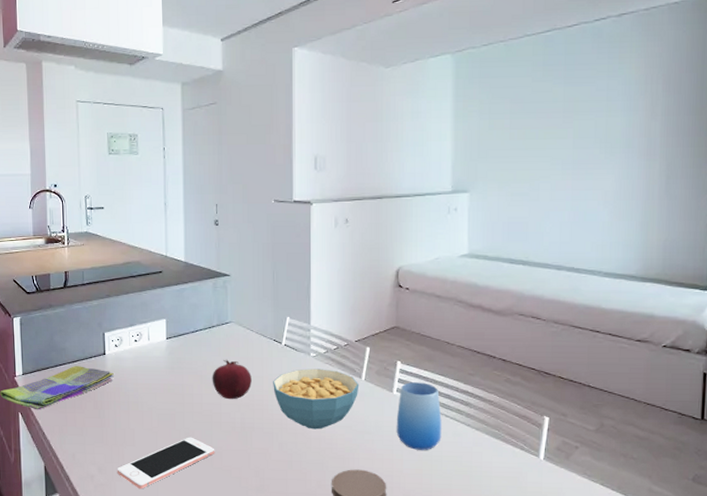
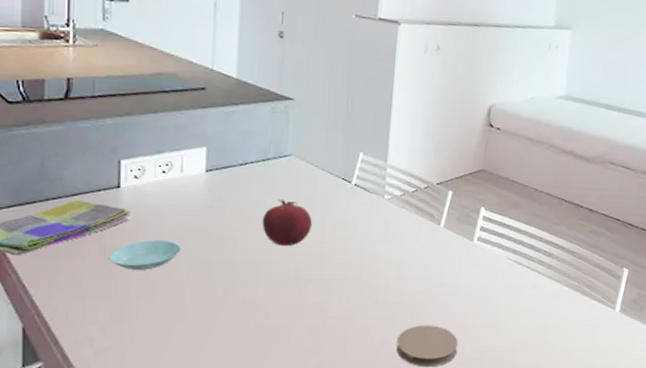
saucer: none [100,396,152,420] -> present [109,240,181,270]
cell phone: present [117,437,215,489] -> none [127,290,260,354]
cereal bowl: present [273,368,360,430] -> none [337,212,438,282]
cup: present [396,382,442,450] -> none [473,230,523,304]

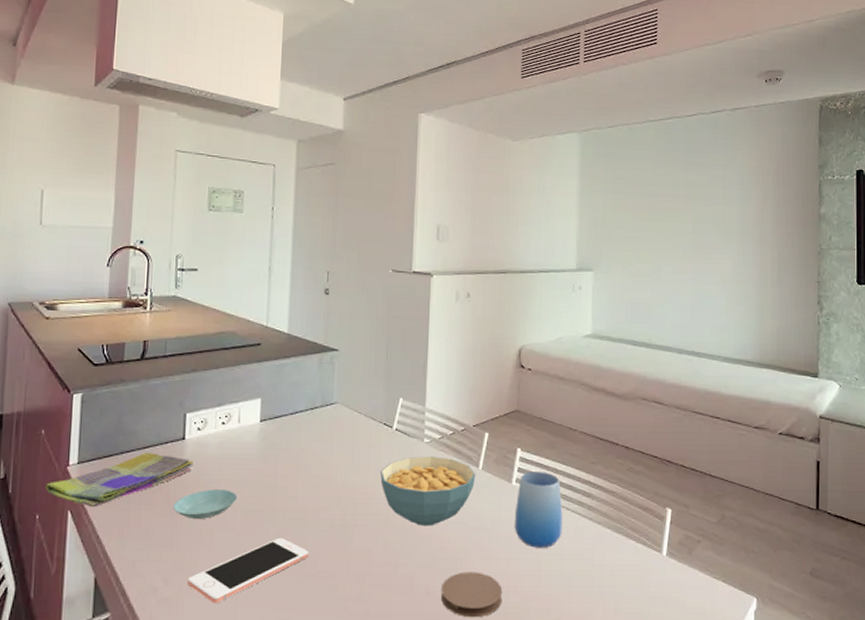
cell phone: none [127,290,260,354] -> present [187,537,309,604]
fruit: present [262,198,312,247] -> none [310,445,357,493]
cereal bowl: none [337,212,438,282] -> present [380,456,476,527]
cup: none [473,230,523,304] -> present [514,471,563,548]

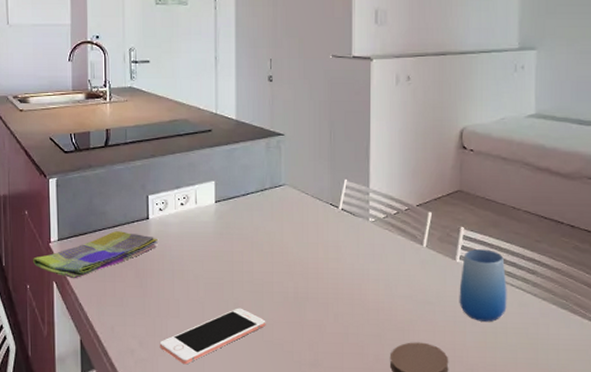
saucer: present [173,490,238,519] -> none [142,264,199,290]
cereal bowl: present [380,456,476,527] -> none [329,234,421,300]

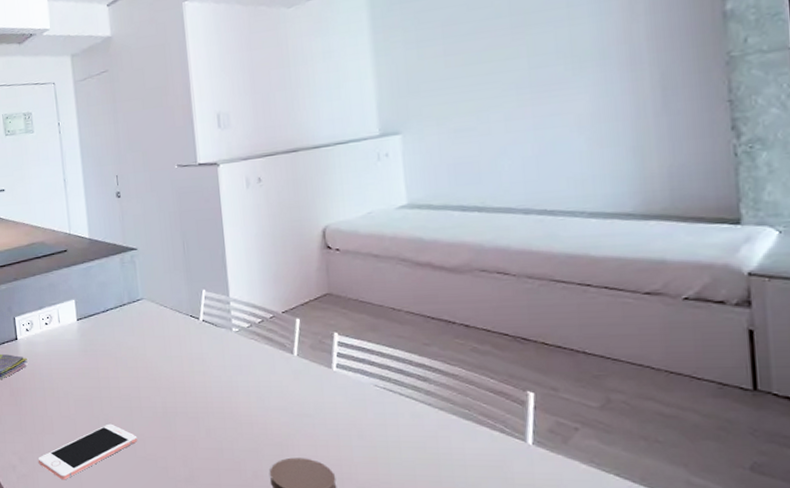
cup: present [459,249,507,322] -> none [339,356,397,435]

